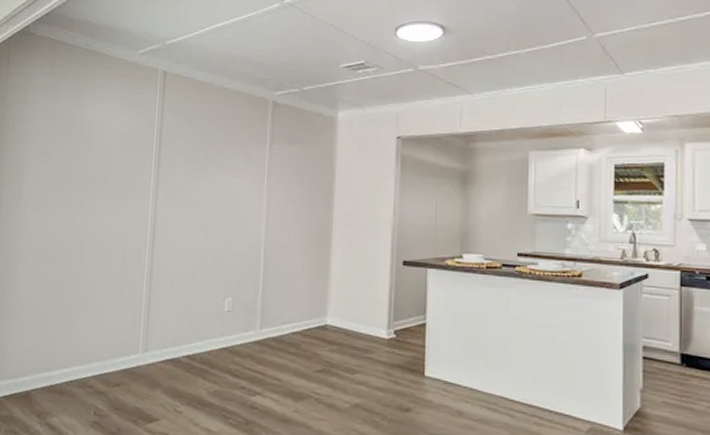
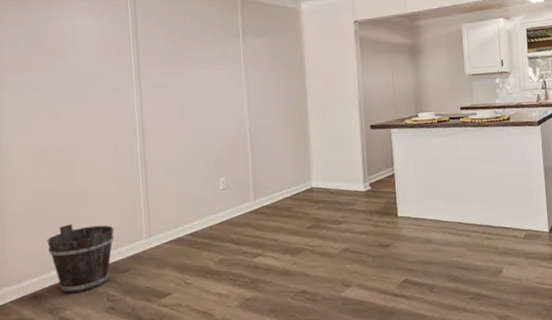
bucket: none [45,324,111,400] -> present [47,224,115,294]

